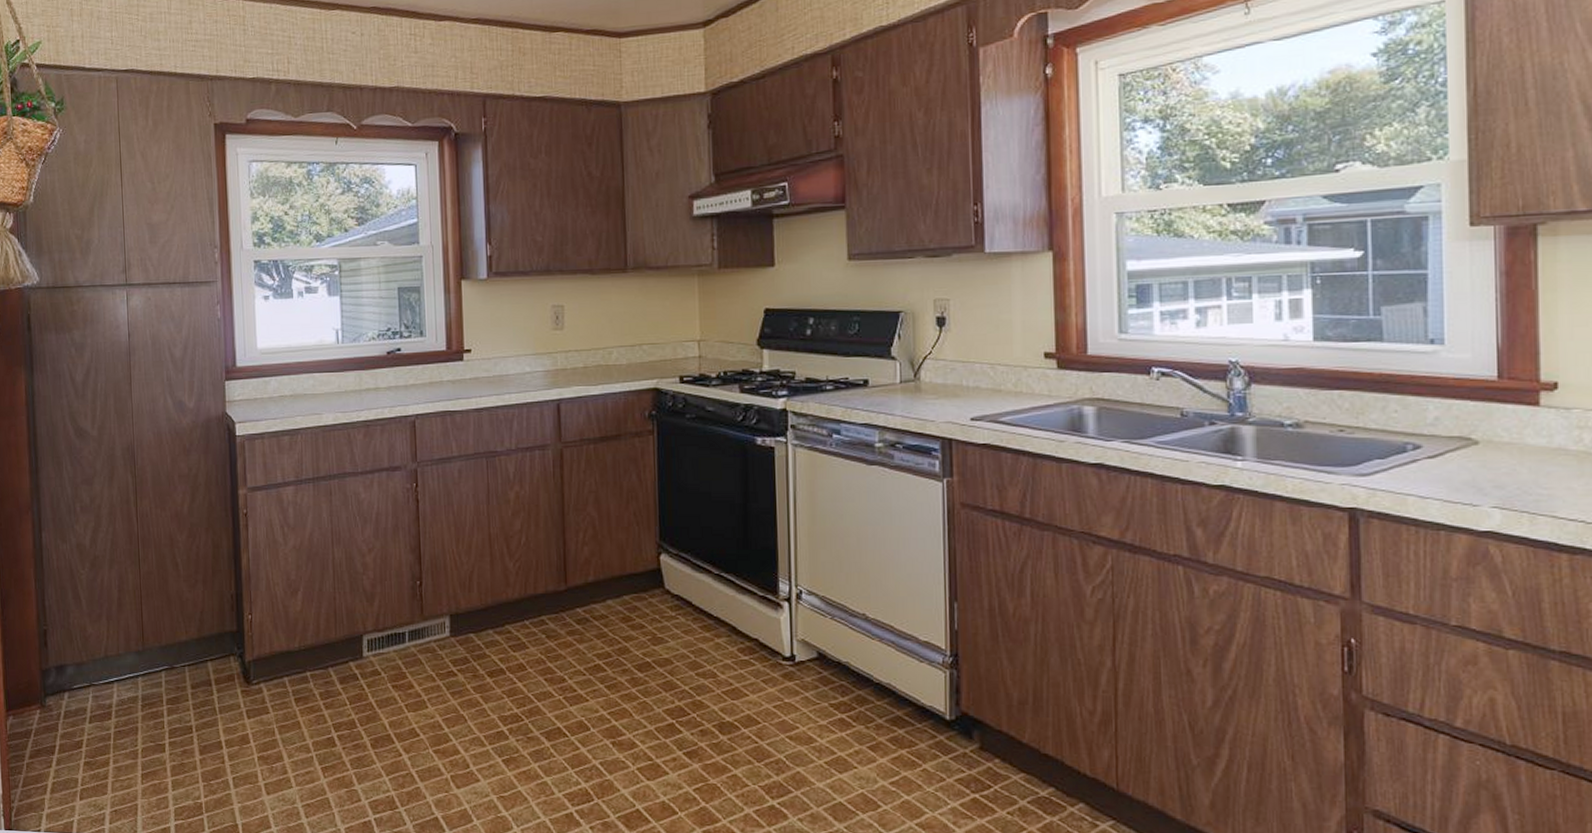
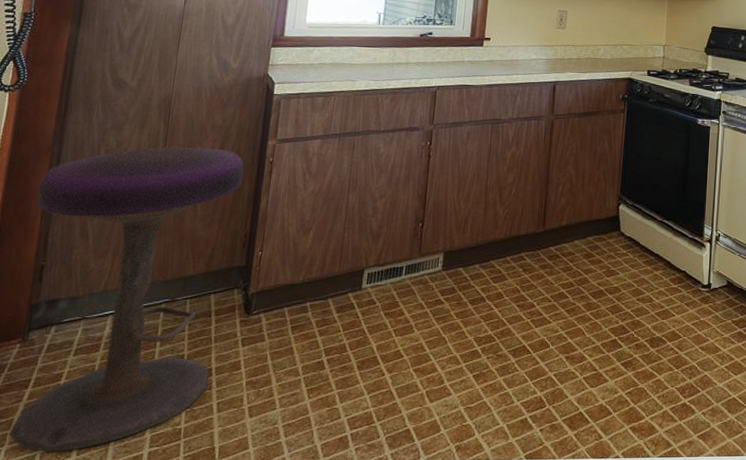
stool: none [27,500,221,819] -> present [10,147,244,451]

